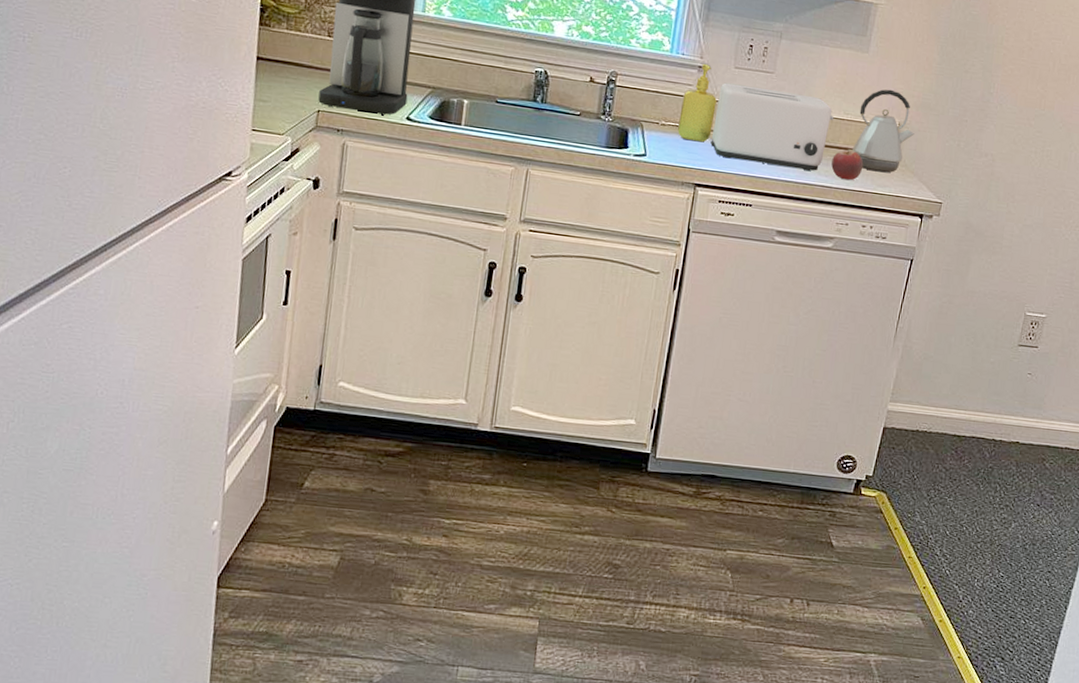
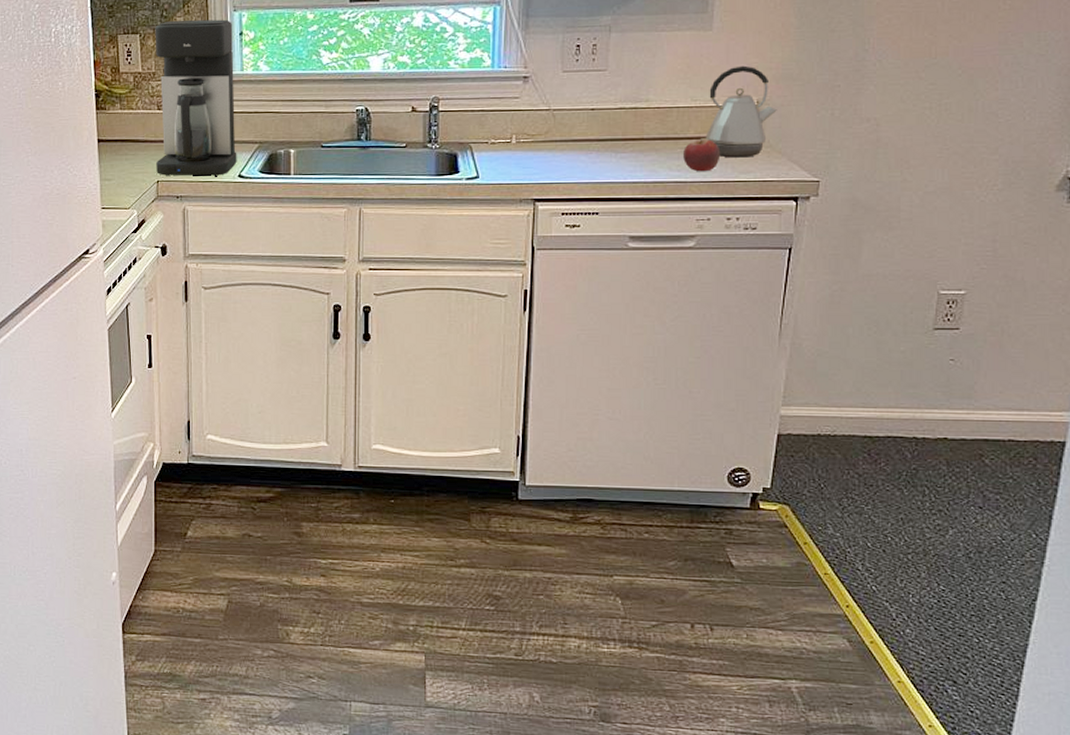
soap dispenser: present [677,63,717,143] -> none [508,73,547,155]
toaster: present [710,82,834,172] -> none [546,87,681,169]

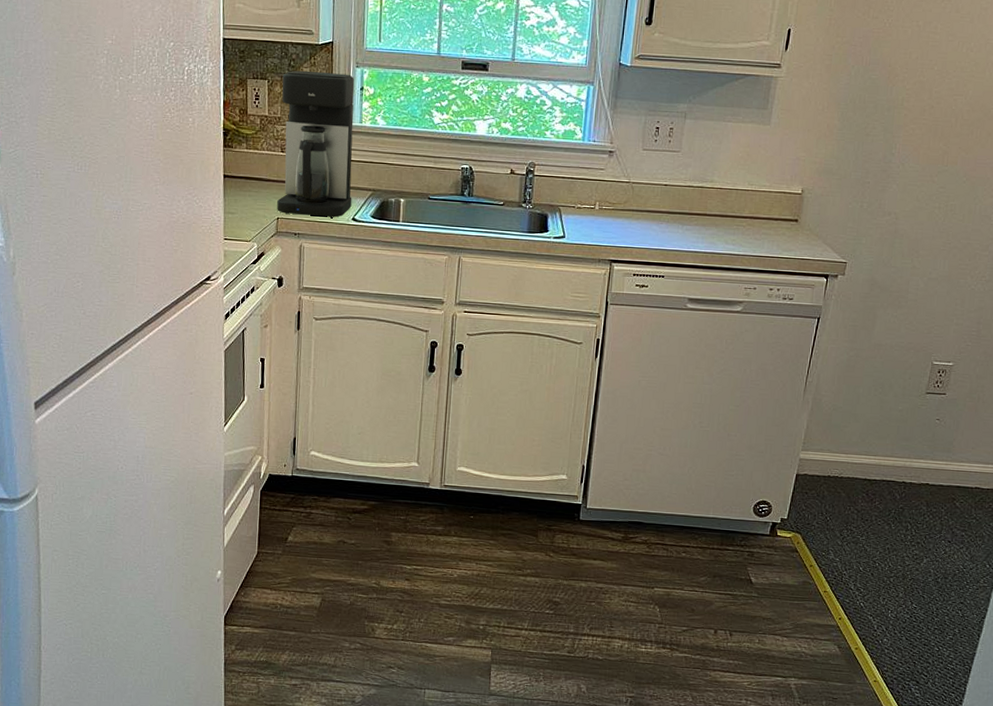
fruit: present [683,139,721,172] -> none [738,219,769,247]
kettle: present [701,65,777,158] -> none [753,158,818,238]

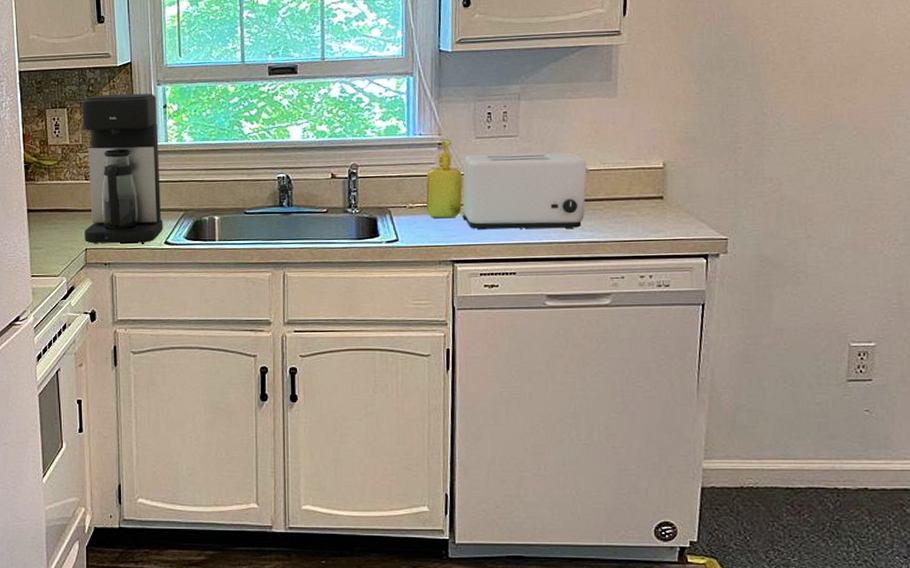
soap dispenser: none [592,148,627,222] -> present [425,139,463,219]
toaster: none [623,164,739,242] -> present [462,152,590,230]

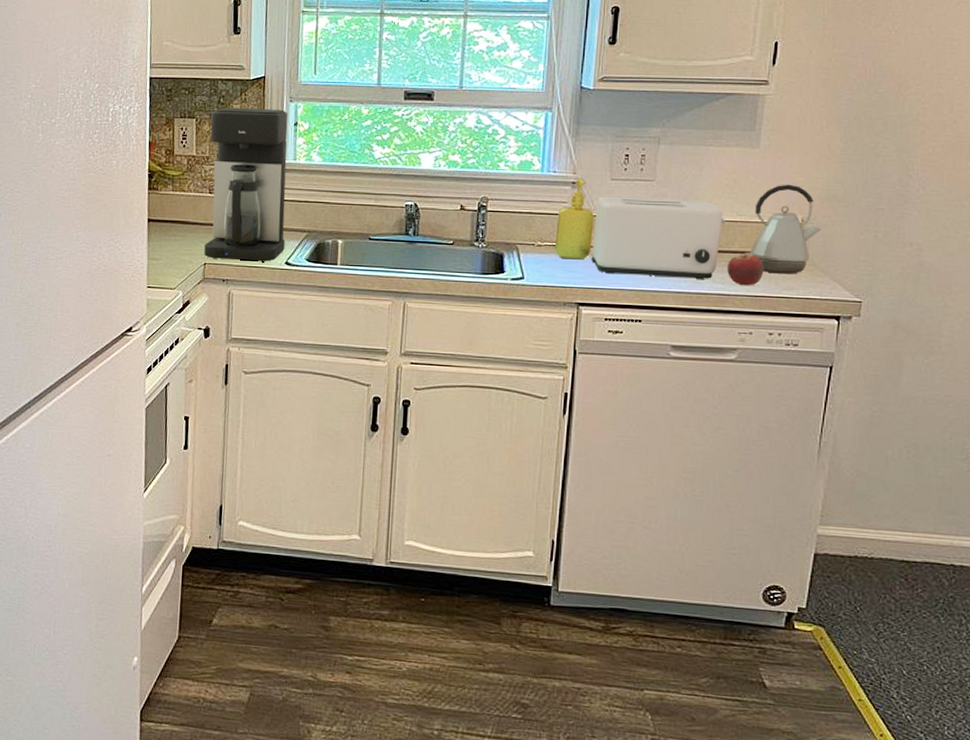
fruit: none [595,200,631,232] -> present [727,254,764,286]
kettle: none [611,130,683,218] -> present [745,184,821,274]

